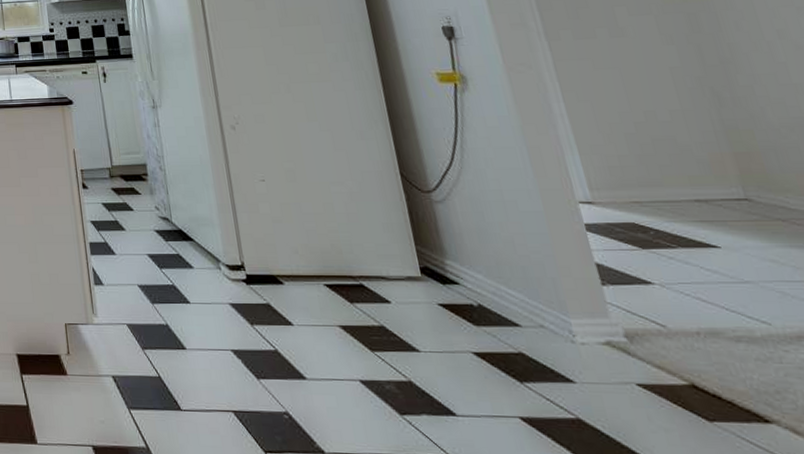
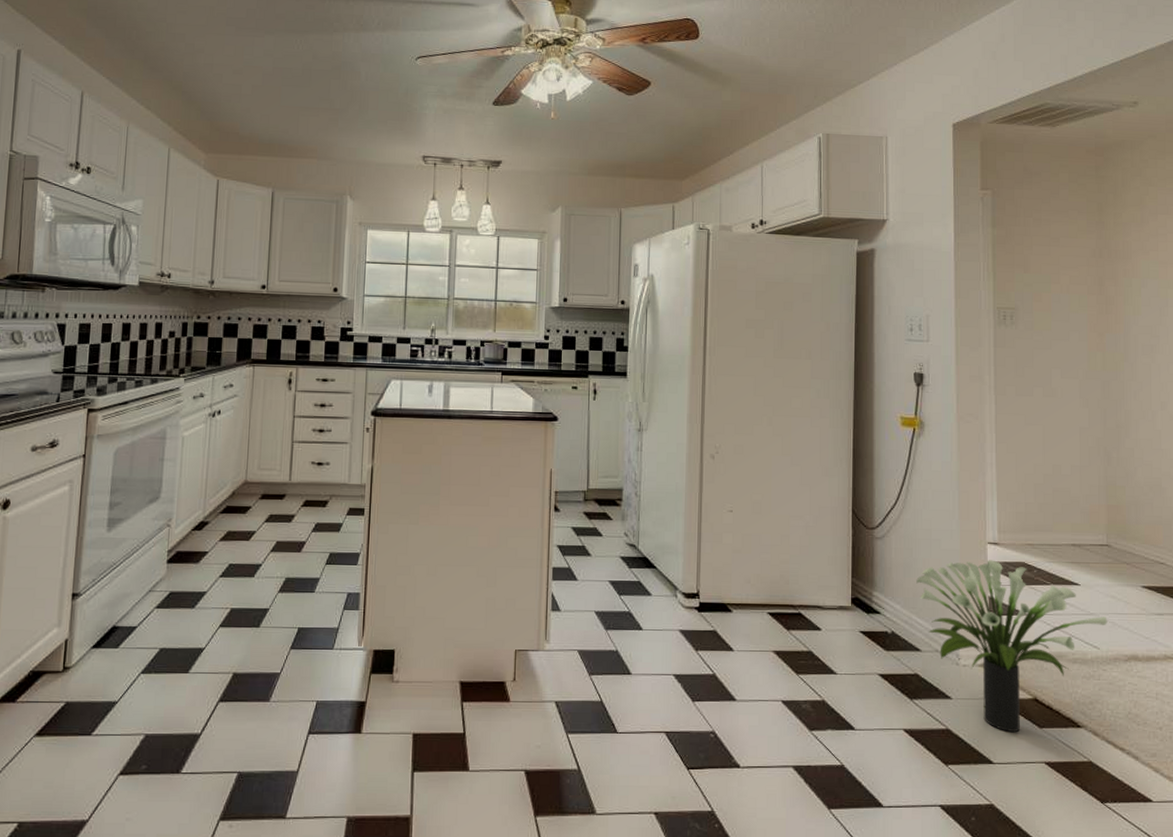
potted plant: none [496,221,774,427] -> present [916,560,1108,733]

